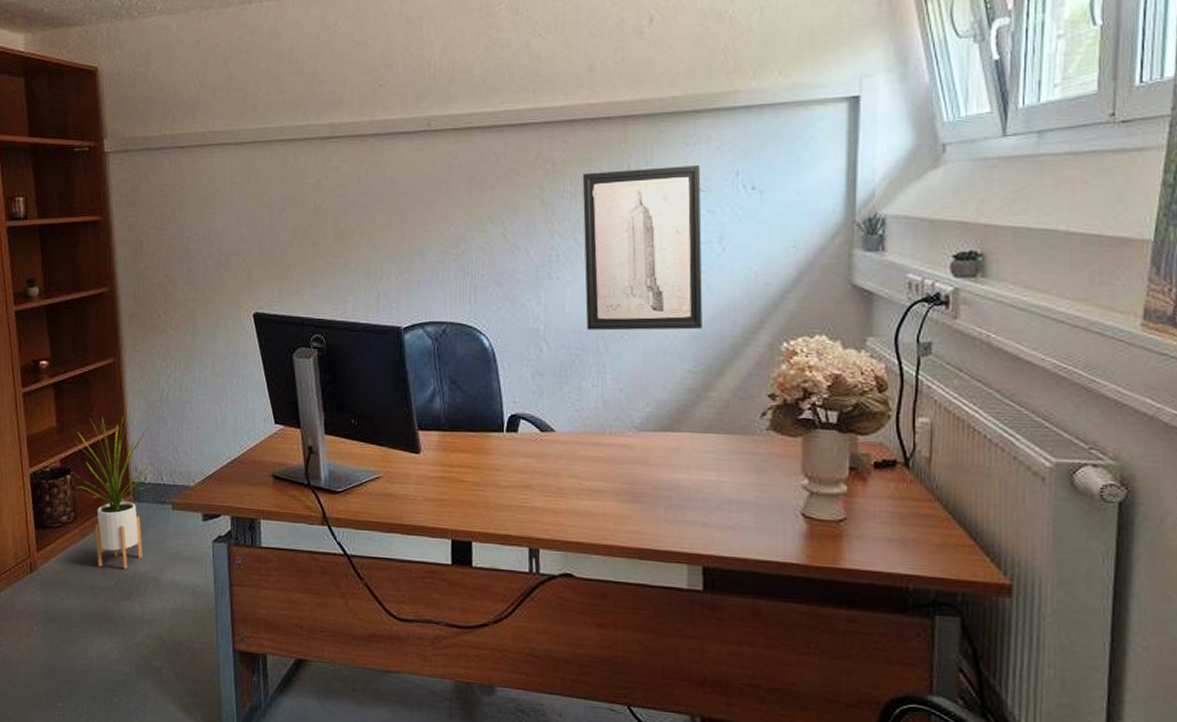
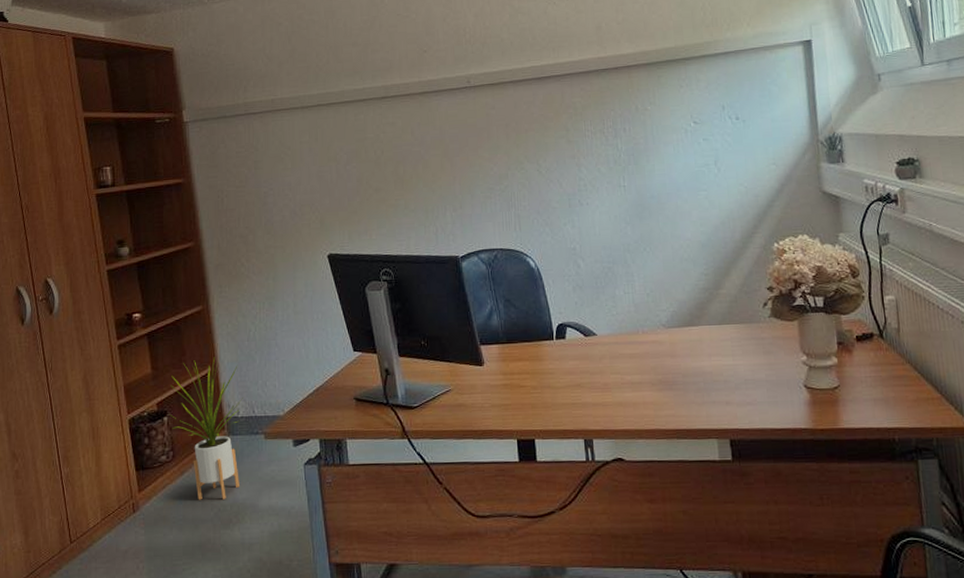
wall art: present [582,164,703,331] -> none [599,102,709,246]

